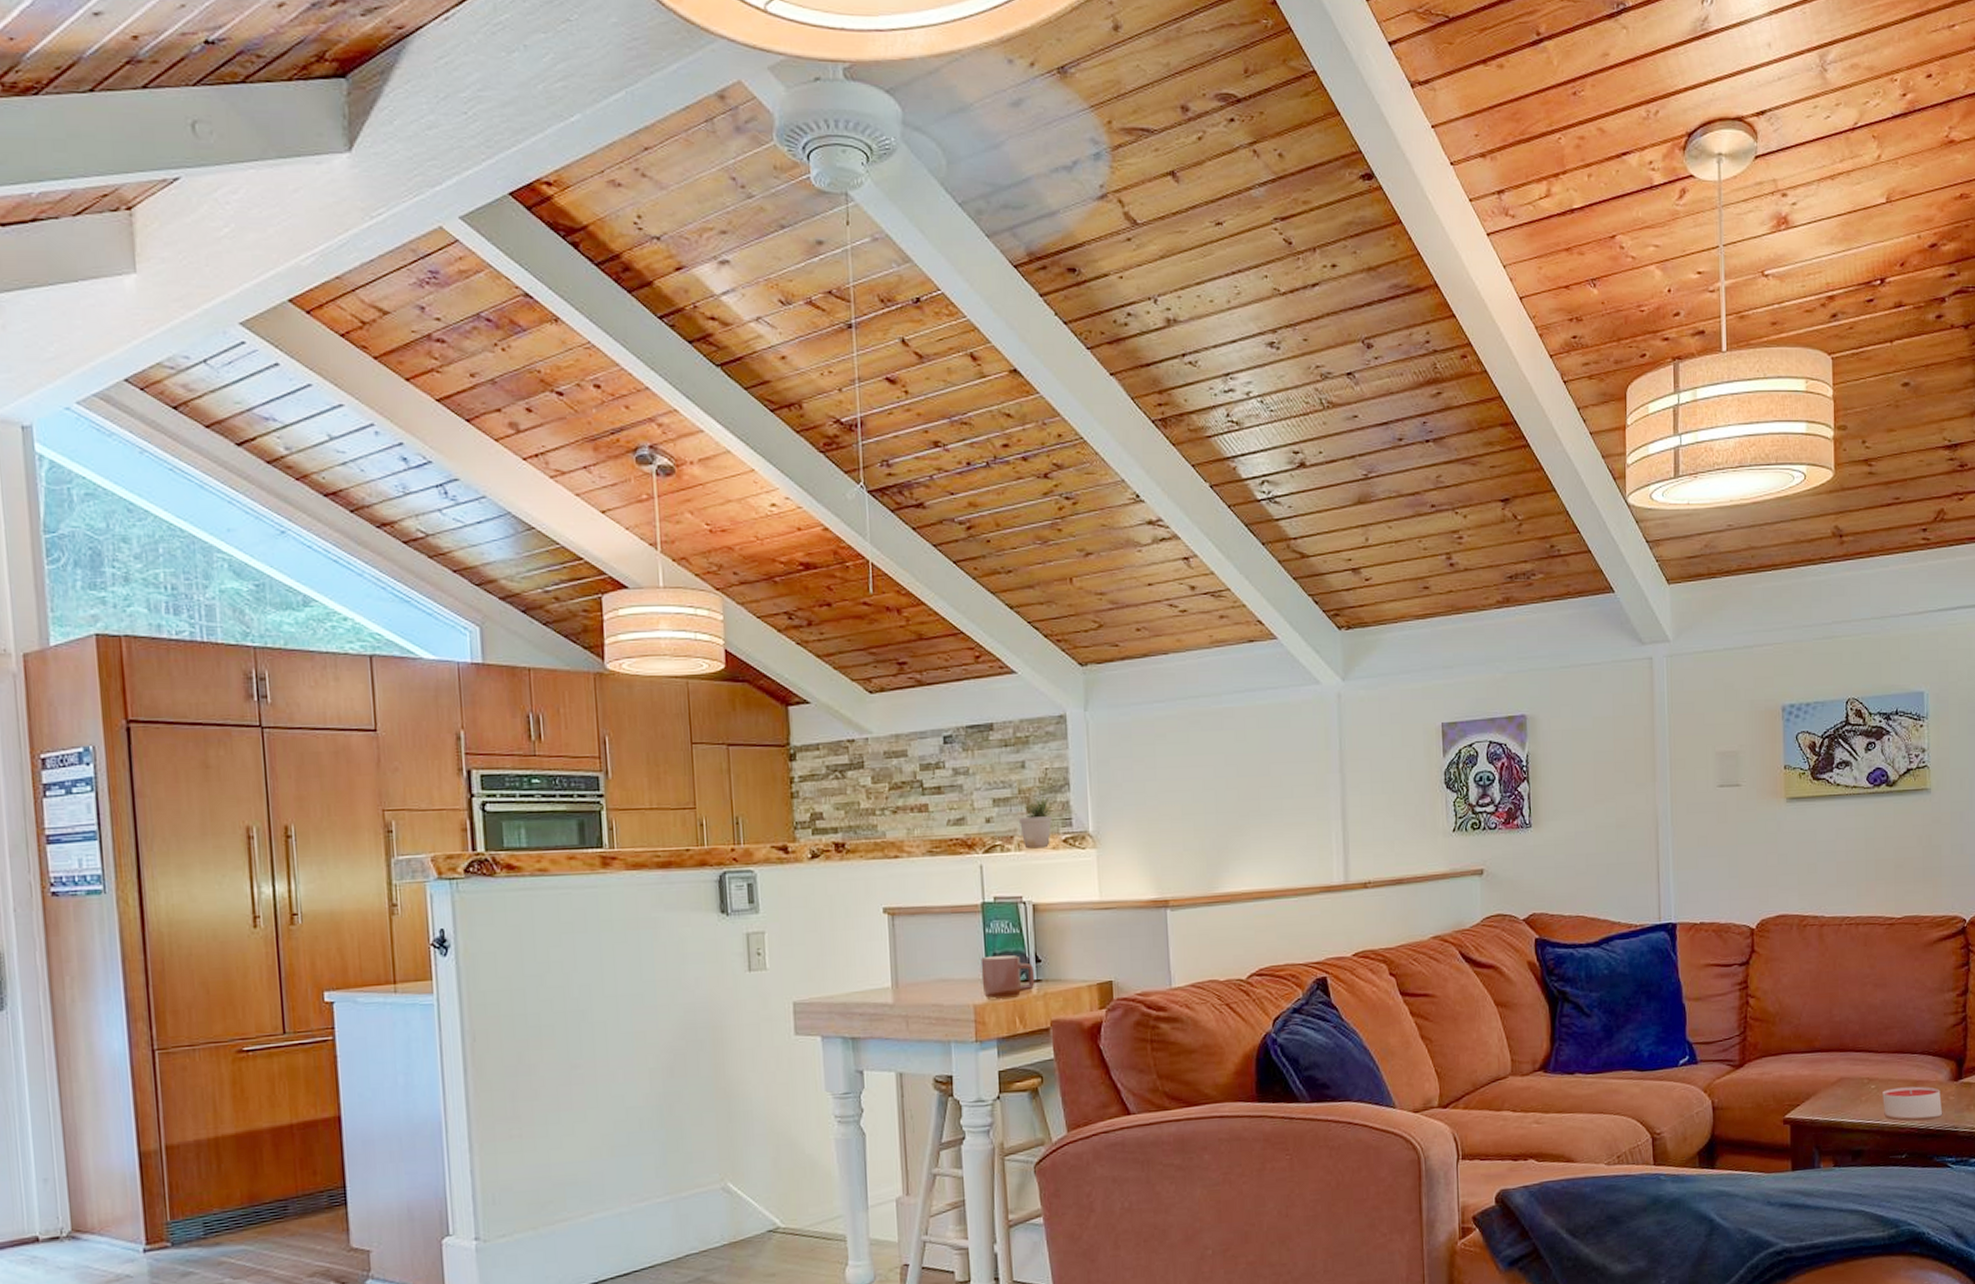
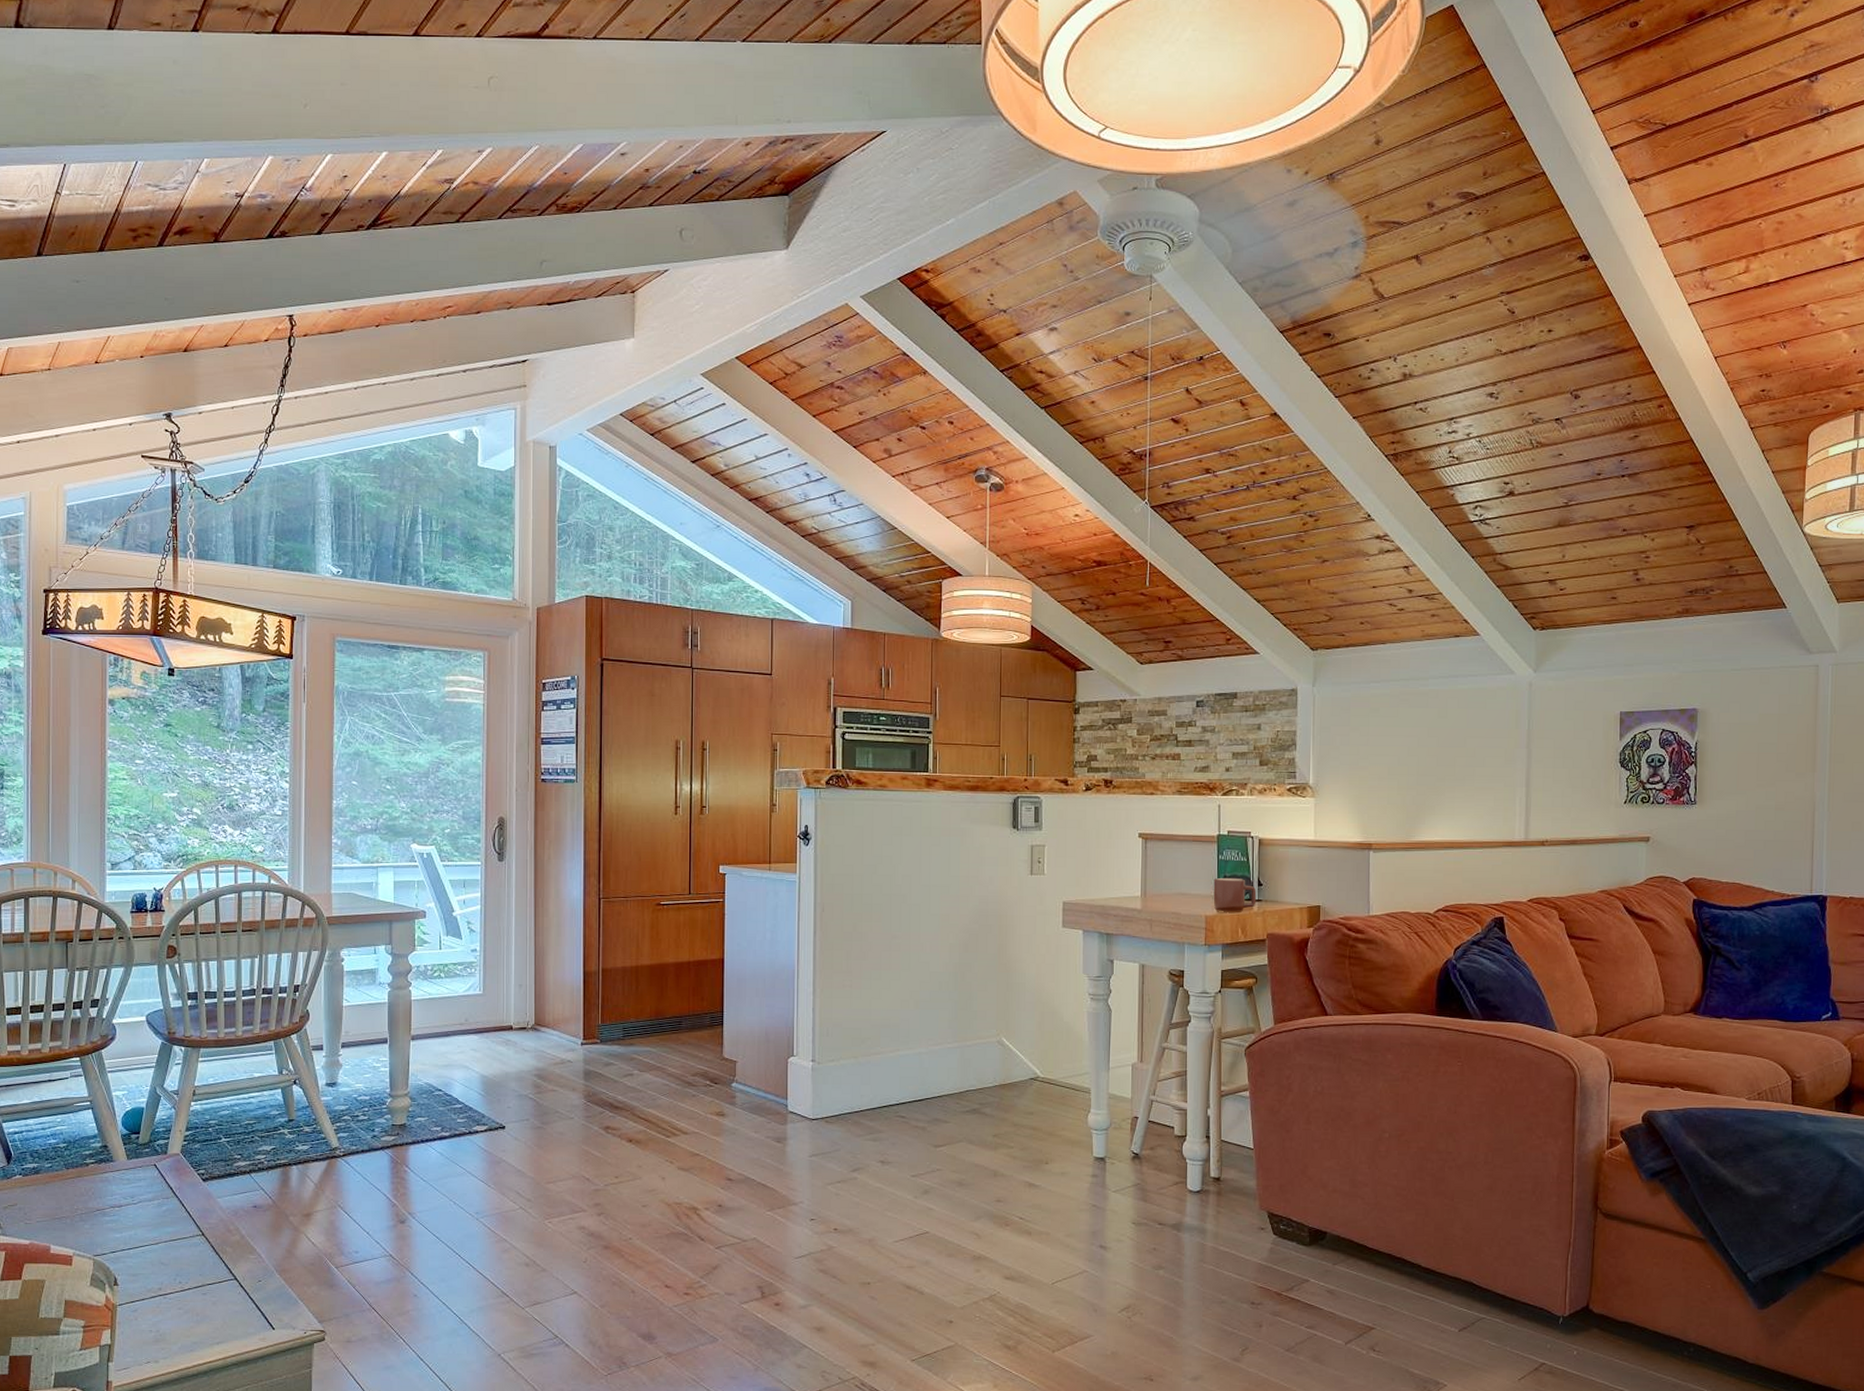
potted plant: present [1018,795,1053,849] -> none [1252,752,1281,795]

